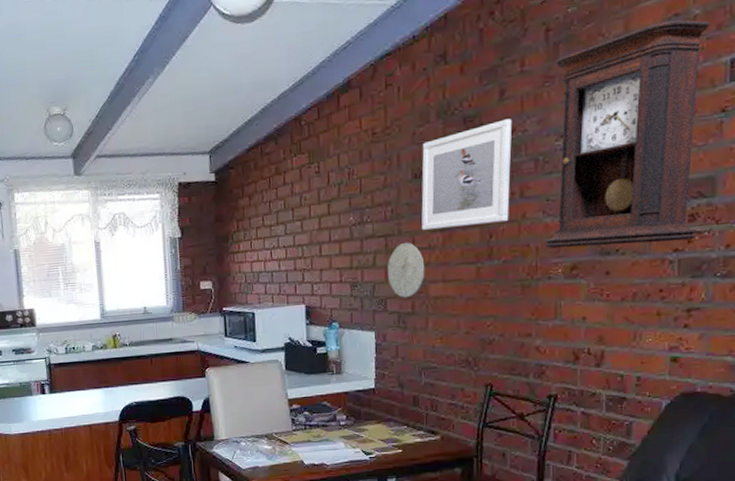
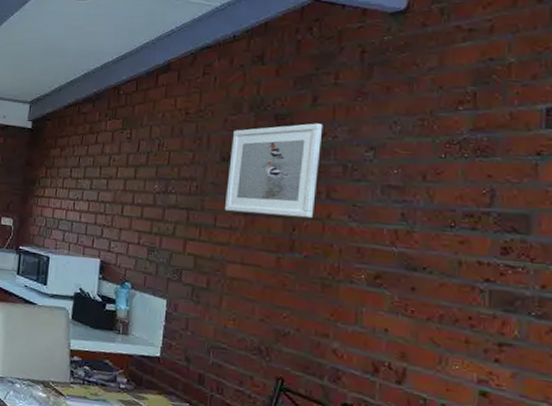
decorative plate: present [387,242,425,298] -> none [185,218,225,273]
pendulum clock: present [546,19,711,248] -> none [350,63,526,273]

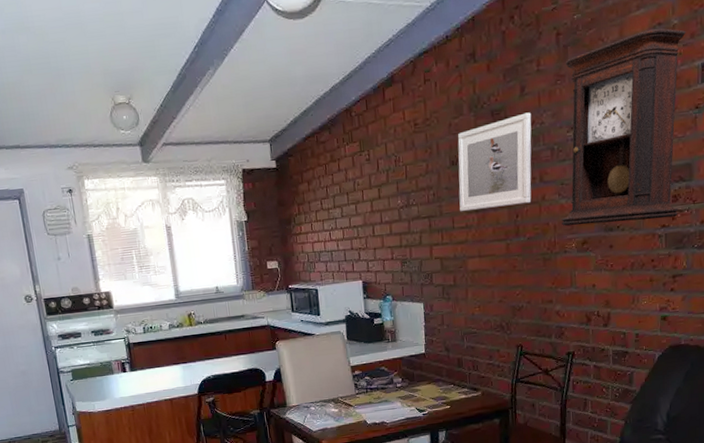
pendulum clock: none [350,63,526,273] -> present [562,28,686,226]

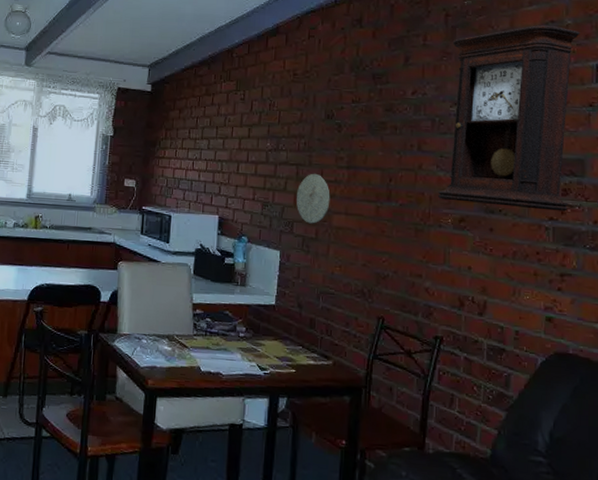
decorative plate: none [431,222,464,272] -> present [296,173,330,224]
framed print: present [457,112,532,212] -> none [330,81,414,170]

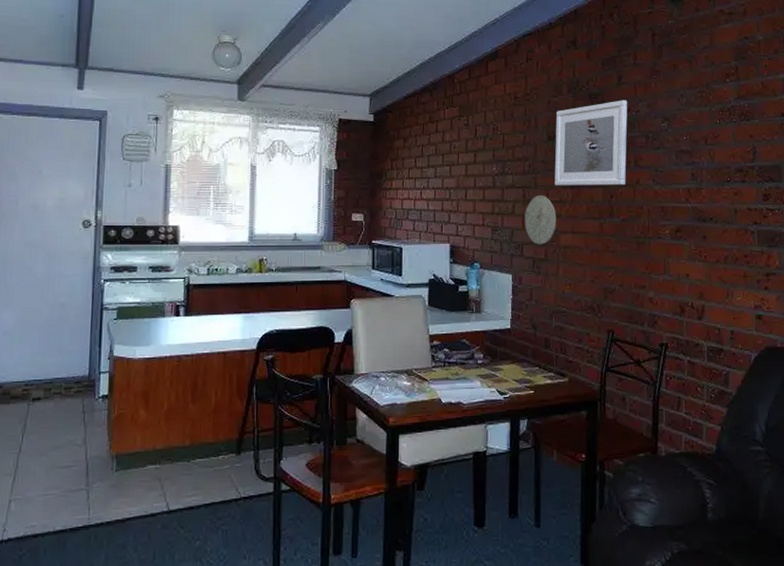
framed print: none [330,81,414,170] -> present [554,100,628,186]
pendulum clock: present [438,25,580,211] -> none [656,42,770,215]

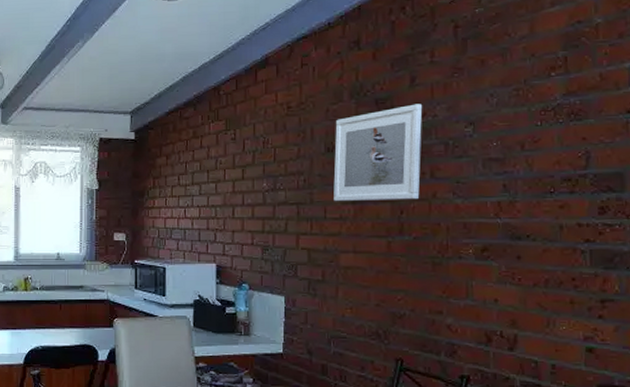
decorative plate: present [524,195,557,245] -> none [298,211,336,265]

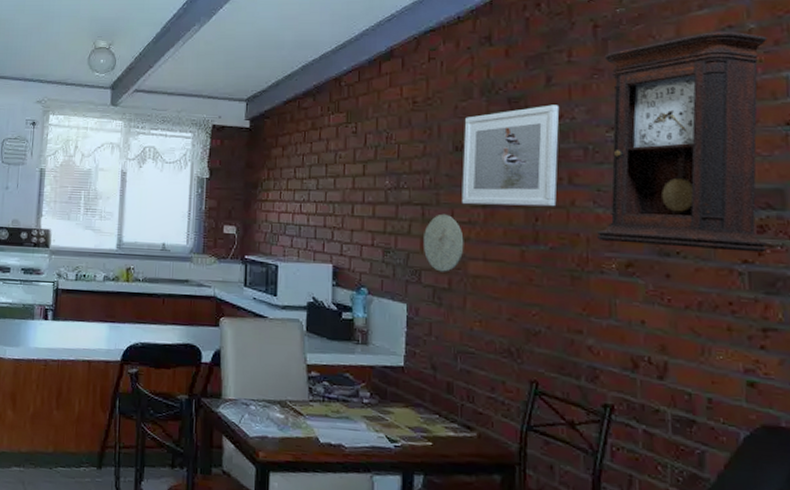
decorative plate: none [298,211,336,265] -> present [422,213,464,272]
pendulum clock: none [456,27,613,232] -> present [597,32,767,253]

